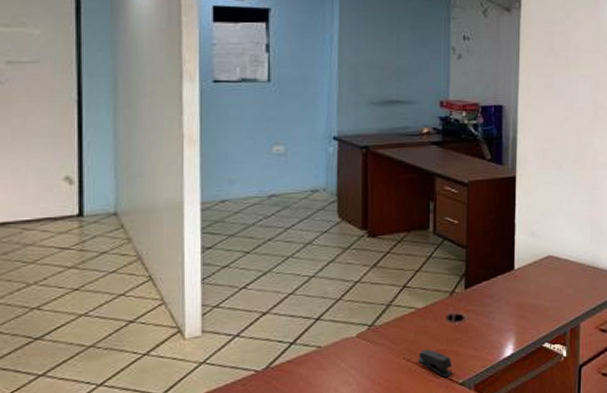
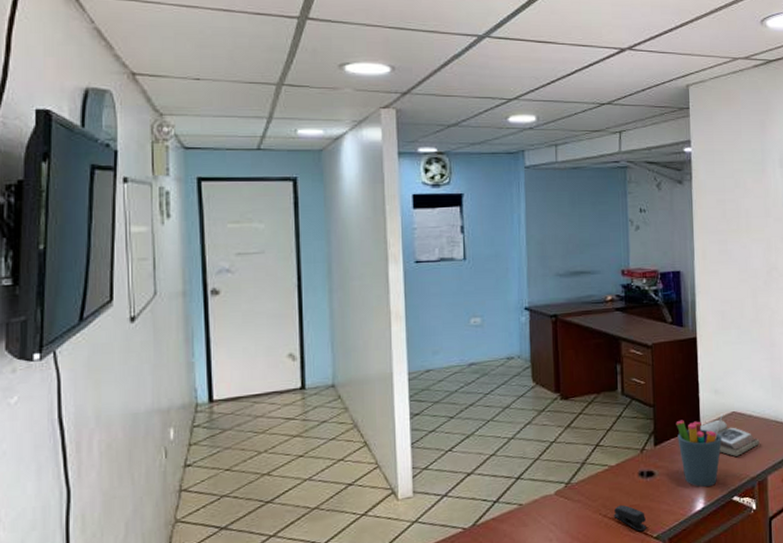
pen holder: none [489,257,540,333] -> present [676,413,724,488]
book: none [514,263,575,302] -> present [700,419,760,456]

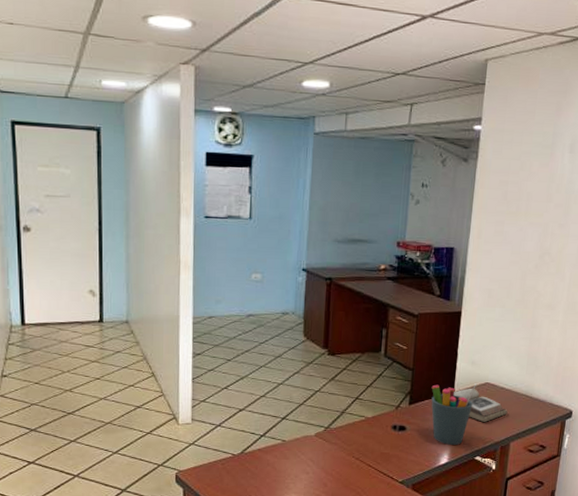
stapler: present [613,504,647,532] -> none [365,451,394,476]

